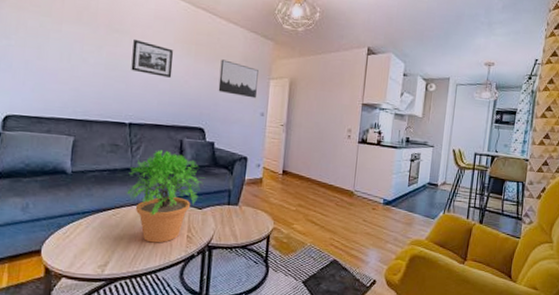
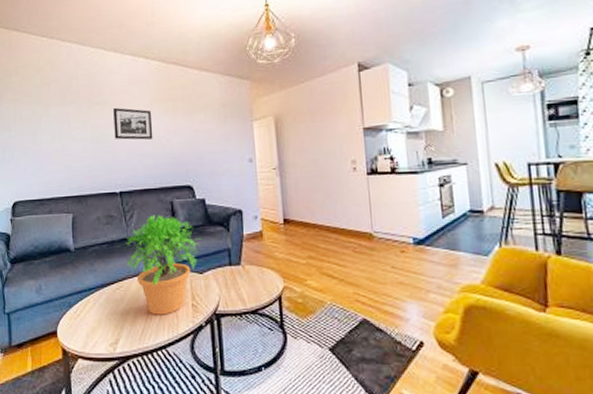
wall art: present [218,59,259,99] -> none [199,110,241,145]

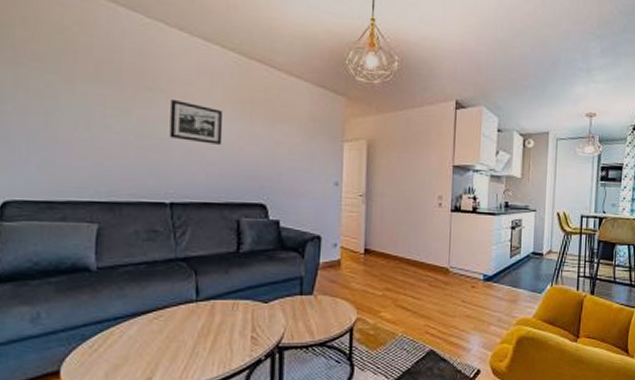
potted plant: present [126,215,200,315] -> none [171,233,269,349]

